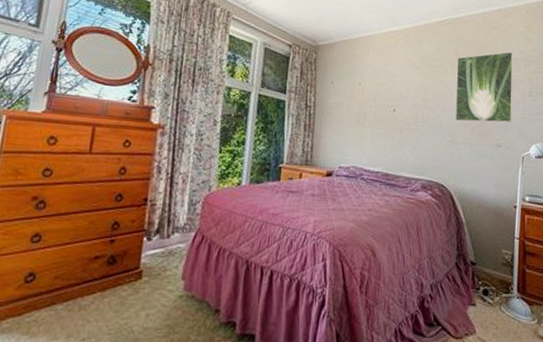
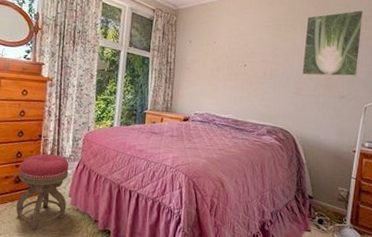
stool: none [107,223,183,330] -> present [16,153,69,230]

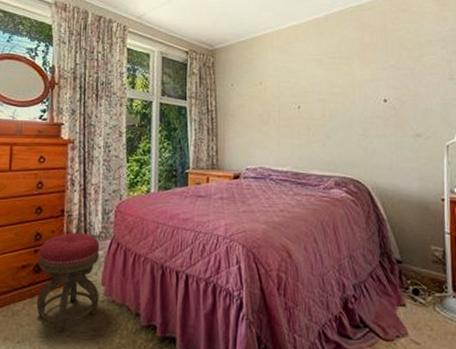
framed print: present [301,10,364,77] -> none [363,34,432,113]

